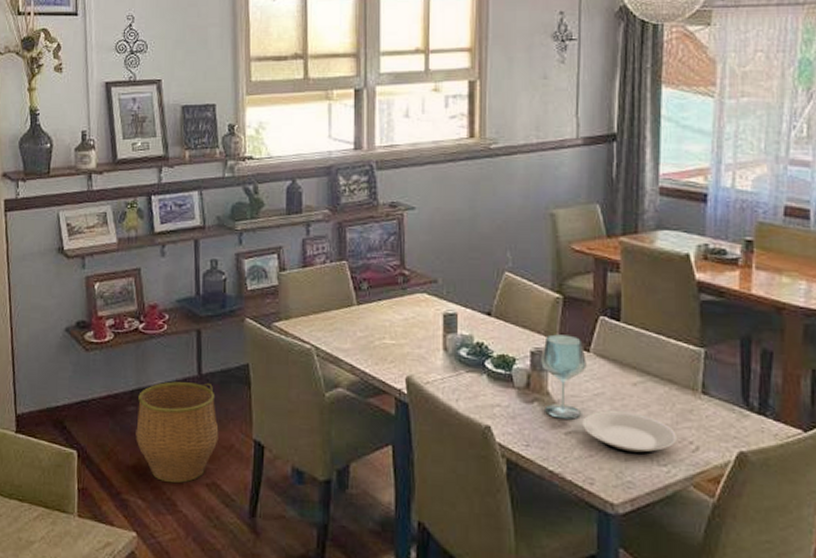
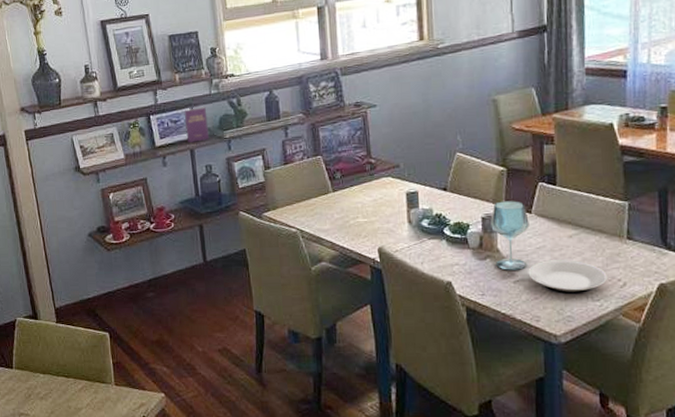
basket: present [136,381,219,484] -> none [155,269,225,352]
book: none [191,191,218,231] -> present [184,107,209,143]

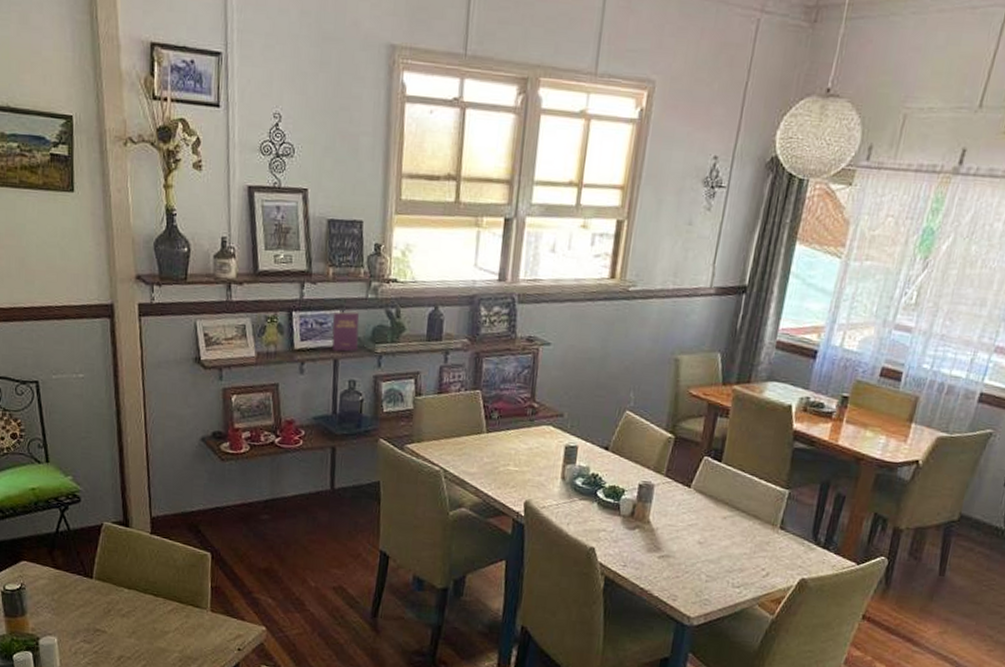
wine glass: present [491,201,529,270] -> none [644,470,687,545]
plate: present [528,260,607,294] -> none [674,539,753,578]

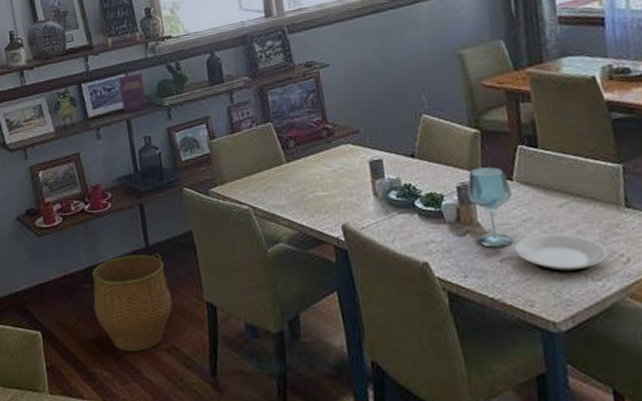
decorative jar: none [239,230,285,278] -> present [26,18,67,60]
basket: none [268,494,348,586] -> present [92,254,173,352]
wine glass: none [644,470,687,545] -> present [467,167,513,247]
plate: none [674,539,753,578] -> present [515,233,608,273]

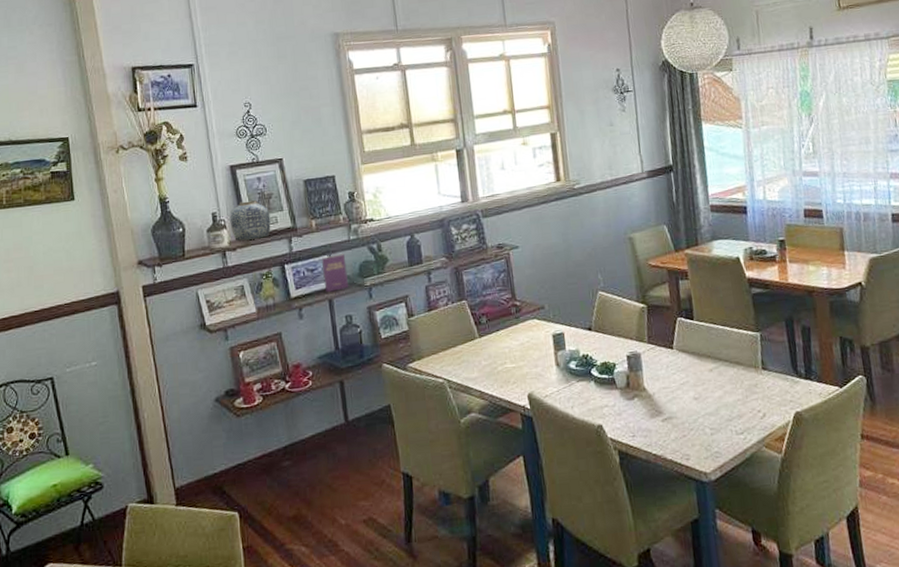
basket: present [92,254,173,352] -> none [292,428,370,526]
wine glass: present [467,167,513,247] -> none [635,337,673,409]
plate: present [515,233,608,273] -> none [674,393,748,429]

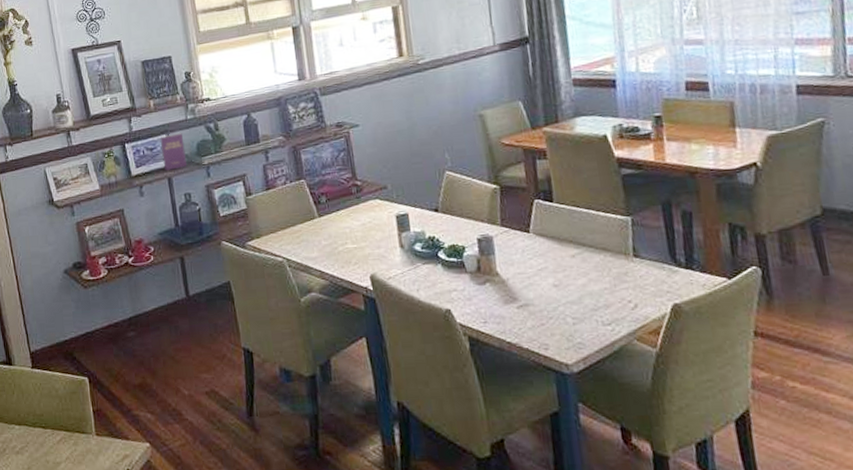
decorative jar: present [229,200,271,242] -> none [72,82,112,122]

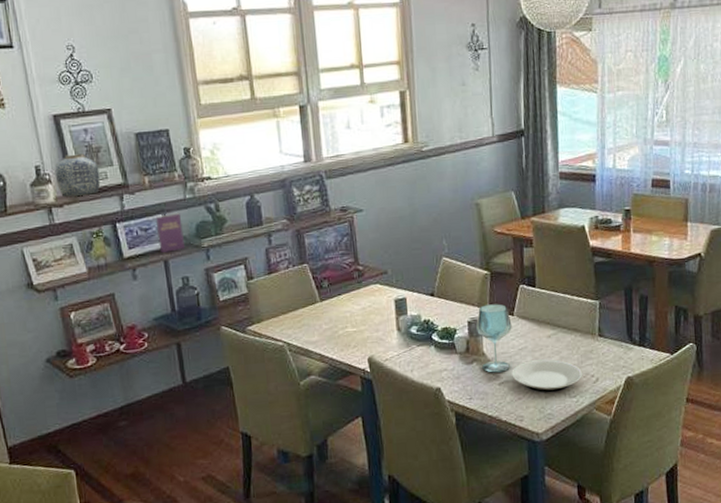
decorative jar: none [72,82,112,122] -> present [54,154,101,198]
wine glass: none [487,220,529,295] -> present [476,304,512,373]
plate: none [531,281,617,318] -> present [511,359,582,392]

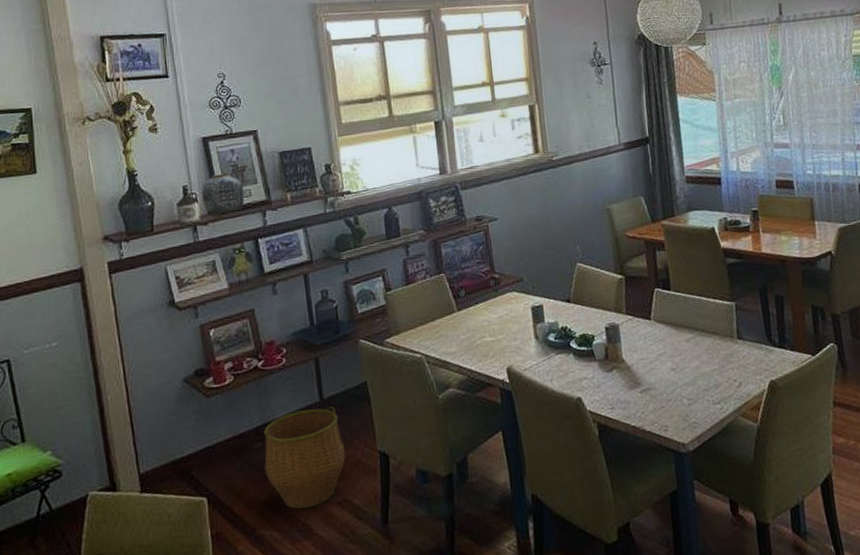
basket: none [128,390,209,483] -> present [264,407,346,509]
book: present [155,213,185,253] -> none [296,227,324,267]
wine glass: present [476,304,512,373] -> none [614,308,651,380]
plate: present [511,359,582,392] -> none [652,364,725,400]

